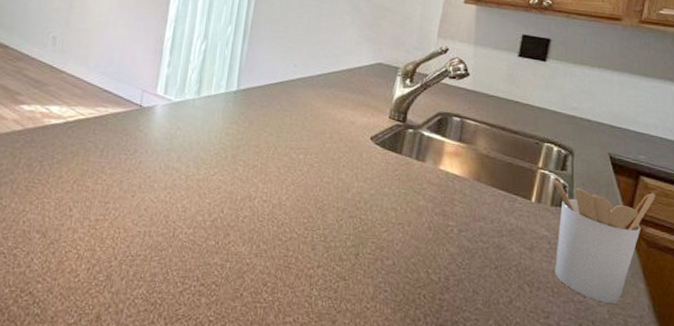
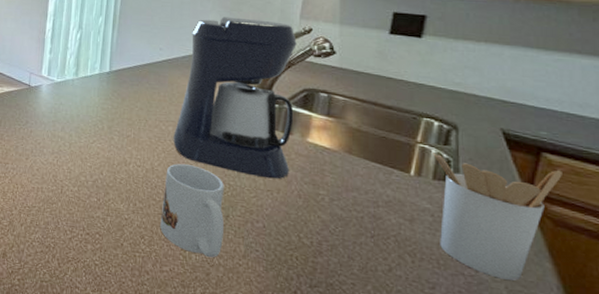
mug: none [285,197,356,303] -> present [160,164,225,258]
coffee maker: none [304,32,433,211] -> present [173,17,297,179]

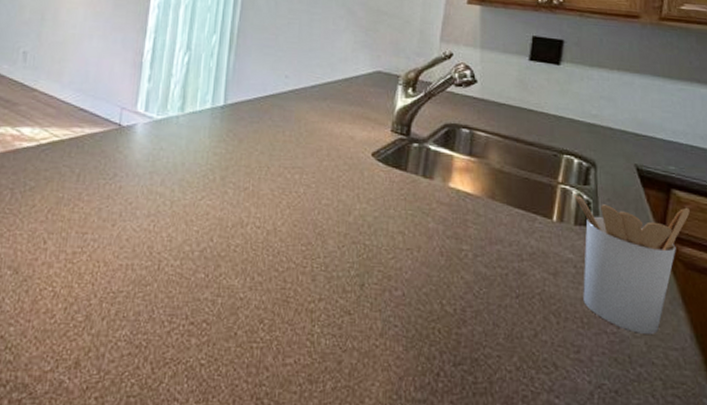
mug: present [160,164,225,258] -> none [283,222,359,341]
coffee maker: present [173,17,297,179] -> none [300,38,437,235]

